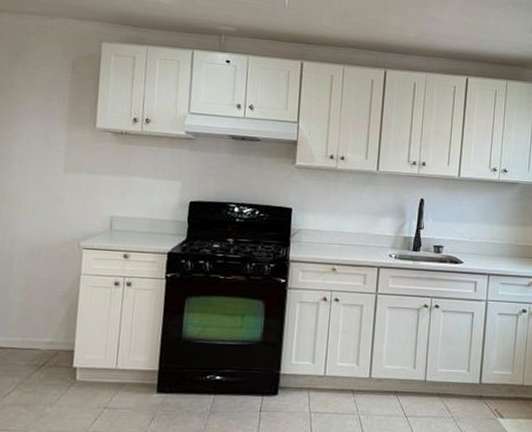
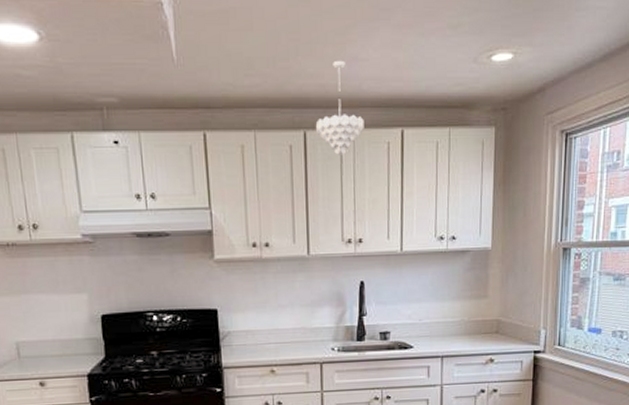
pendant light: none [394,19,436,92] -> present [315,61,364,155]

